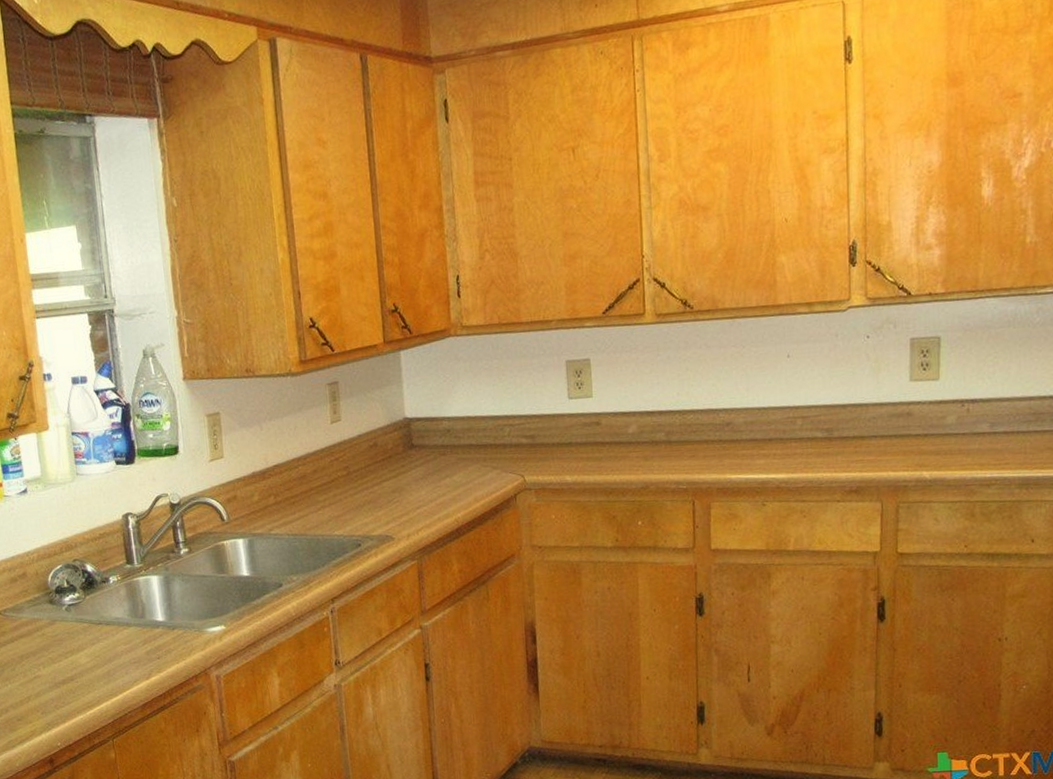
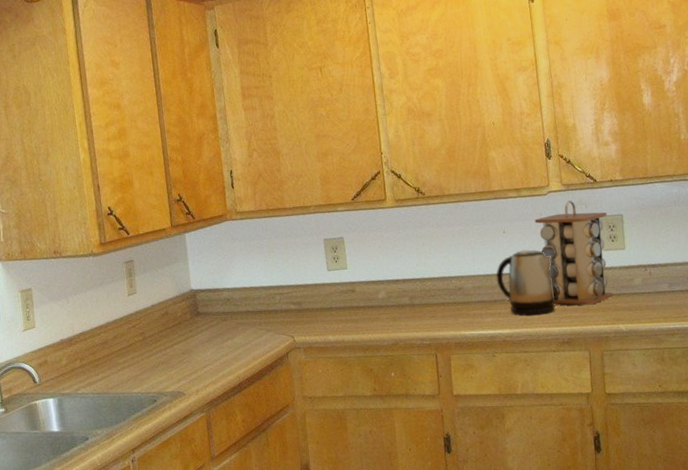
kettle: none [774,377,845,458] -> present [496,249,556,316]
spice rack: none [828,318,920,448] -> present [535,200,613,306]

